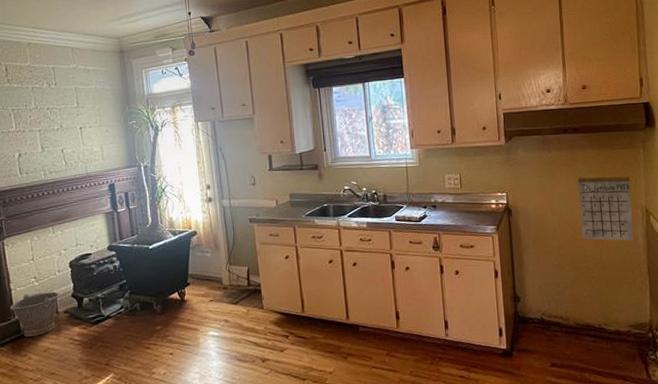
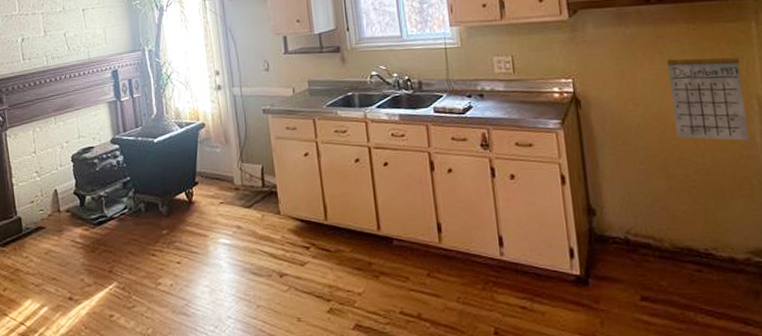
bucket: present [10,292,60,337] -> none [12,188,62,237]

